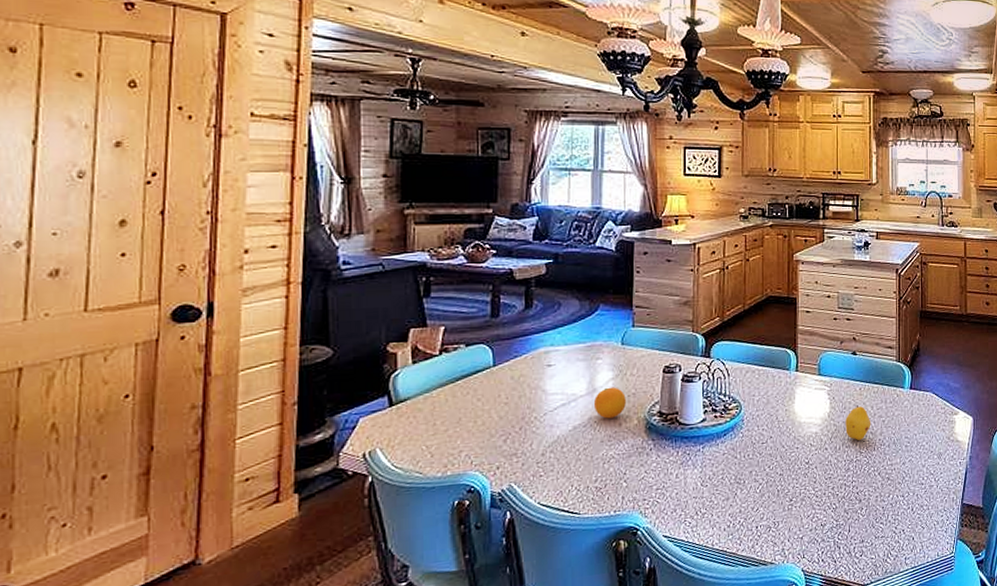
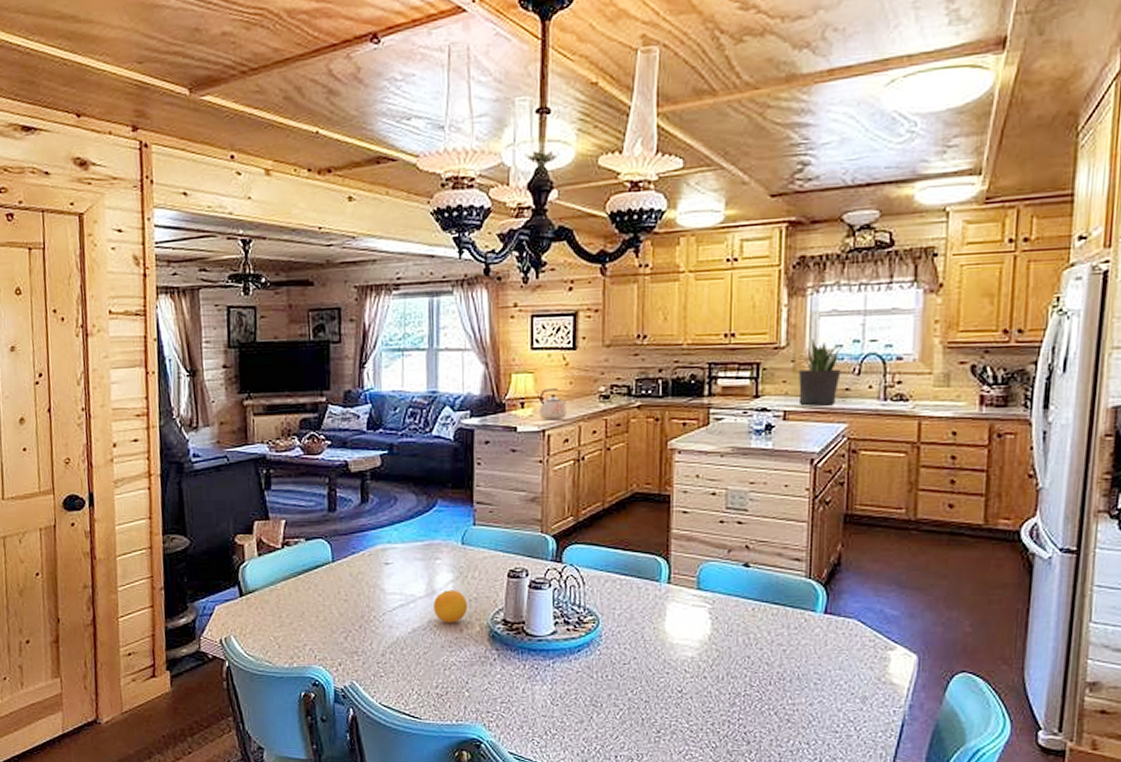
kettle: none [691,209,713,236] -> present [539,388,567,421]
fruit: present [845,405,871,440] -> none [731,629,767,671]
planter: none [886,178,914,230] -> present [798,338,842,408]

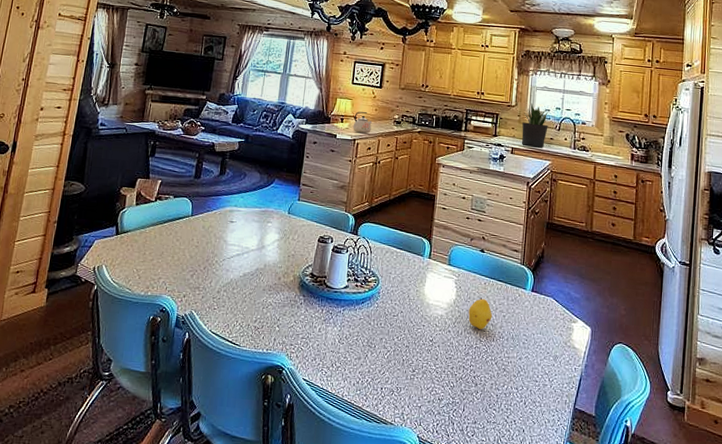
fruit: present [432,590,467,623] -> none [261,246,287,272]
fruit: none [731,629,767,671] -> present [468,297,493,329]

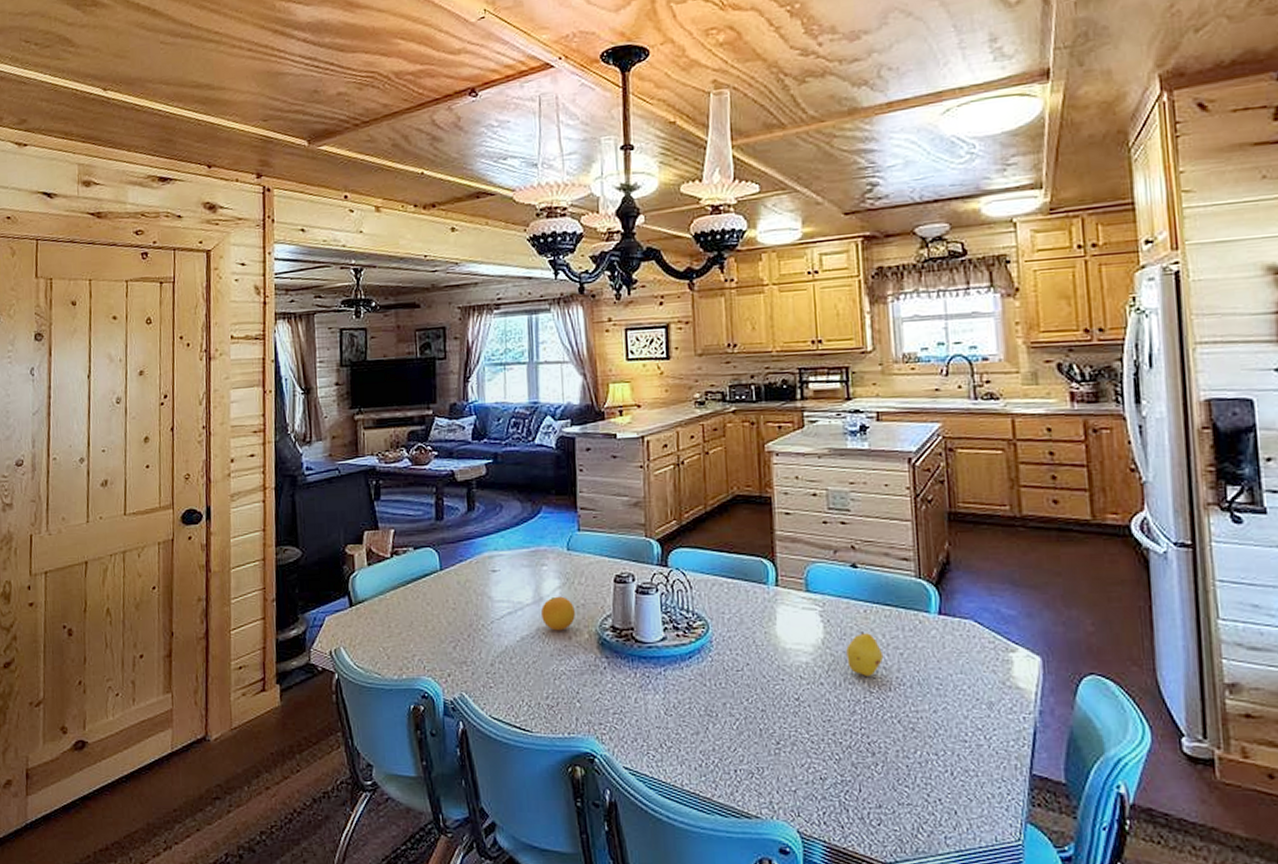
fruit: none [261,246,287,272] -> present [540,596,575,631]
kettle: present [353,111,372,134] -> none [636,396,664,427]
planter: present [521,102,549,149] -> none [887,342,929,408]

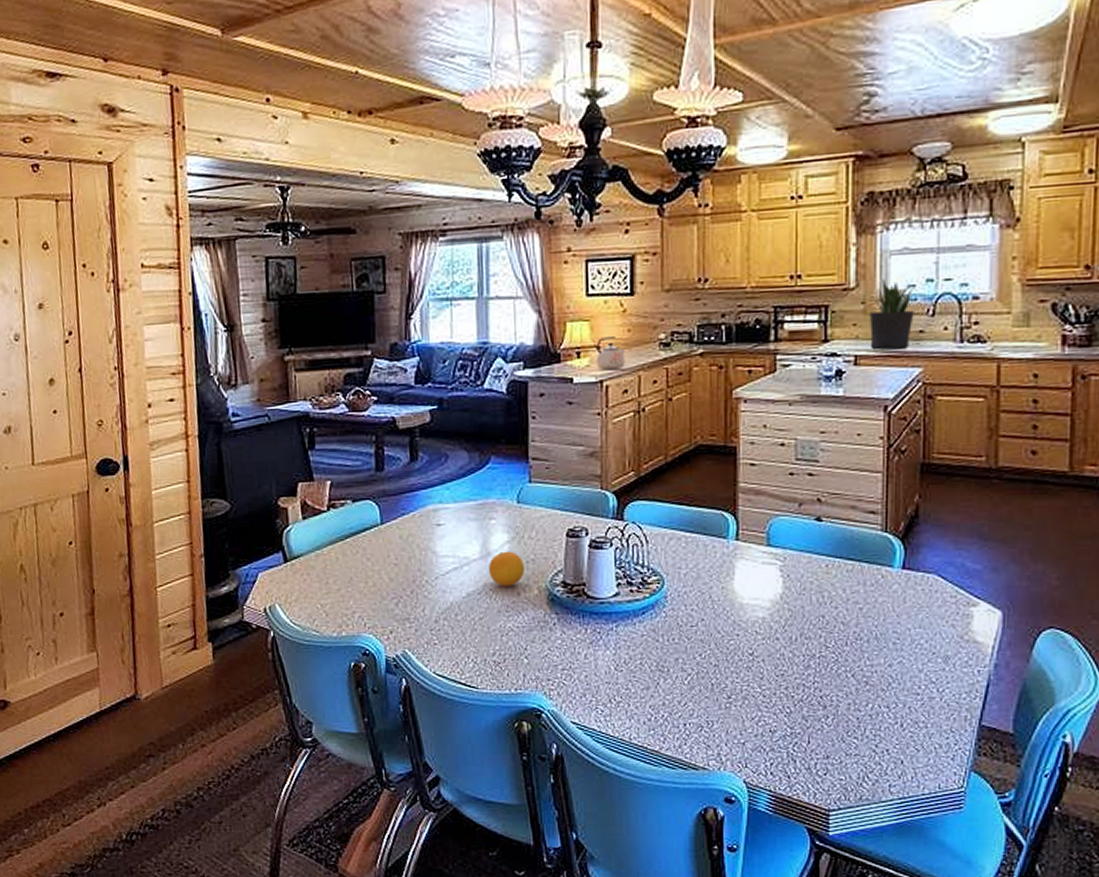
kettle: none [636,396,664,427] -> present [596,337,625,371]
fruit: present [846,632,884,676] -> none [805,586,843,631]
planter: none [887,342,929,408] -> present [870,278,915,352]

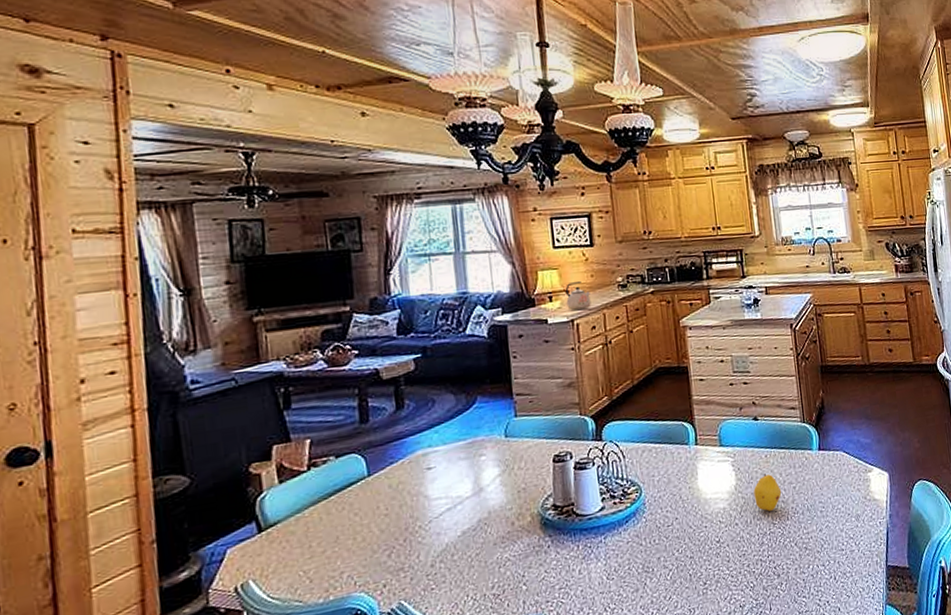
fruit: present [488,551,524,587] -> none [481,483,517,519]
fruit: none [805,586,843,631] -> present [753,474,782,511]
planter: present [870,278,915,352] -> none [770,227,802,283]

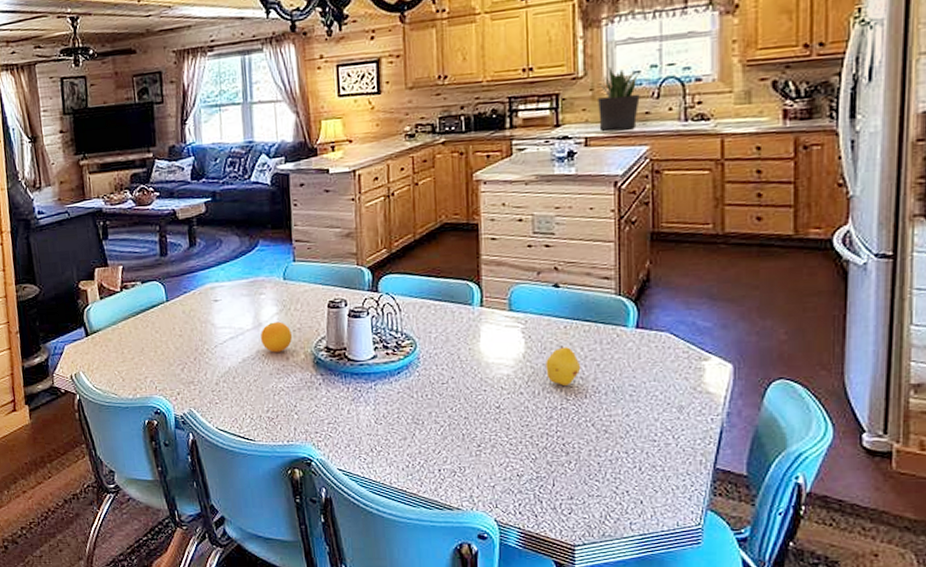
fruit: none [481,483,517,519] -> present [260,321,292,353]
kettle: present [565,281,591,311] -> none [348,131,375,161]
planter: none [770,227,802,283] -> present [598,66,640,133]

